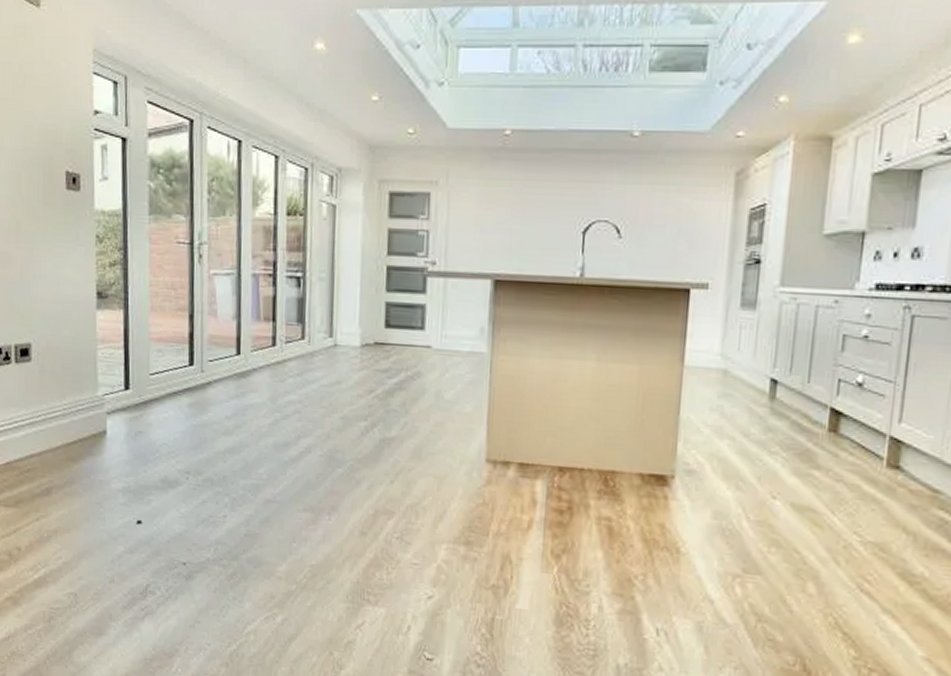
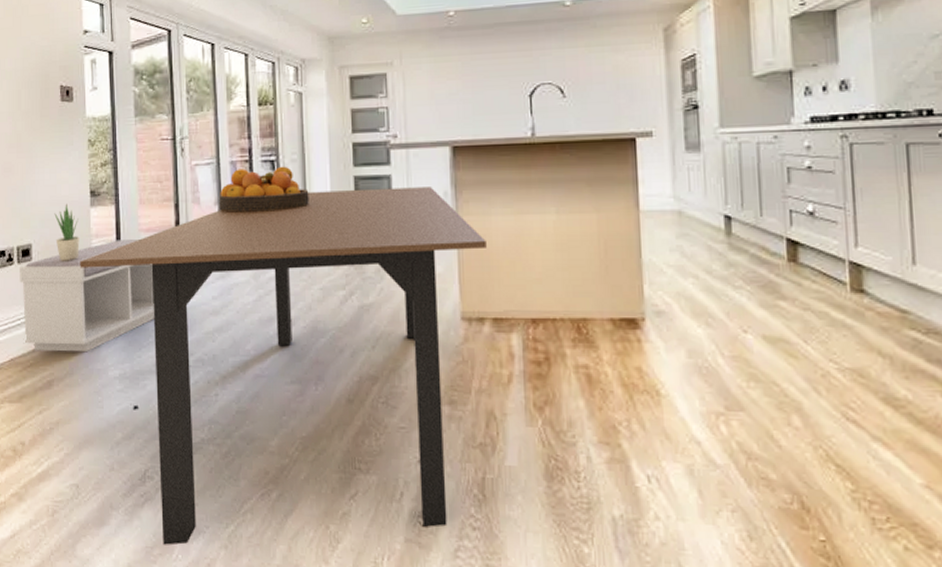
bench: none [17,347,163,462] -> present [20,240,154,353]
potted plant: none [56,303,84,366] -> present [54,203,80,261]
dining table: none [83,314,520,662] -> present [80,187,487,545]
fruit bowl: none [237,283,336,332] -> present [219,166,309,212]

